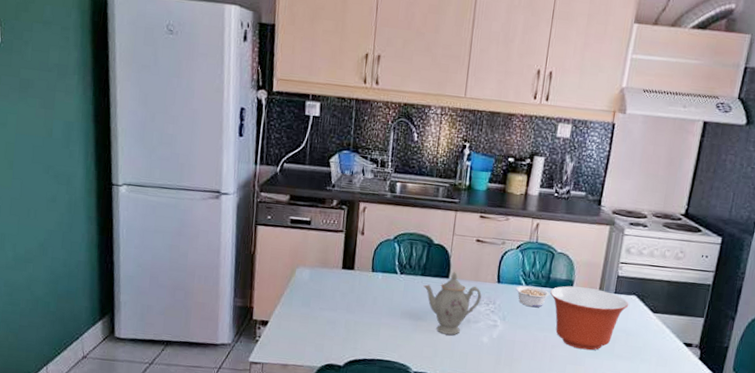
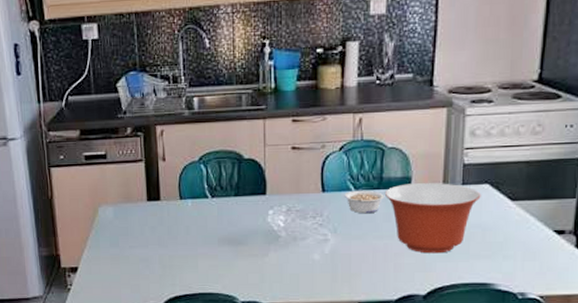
teapot: present [423,272,482,335] -> none [239,187,306,256]

